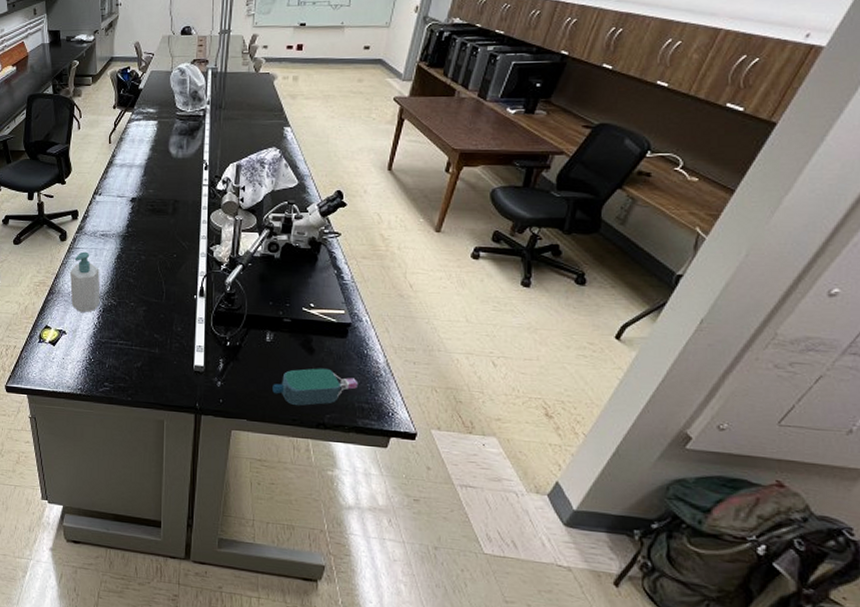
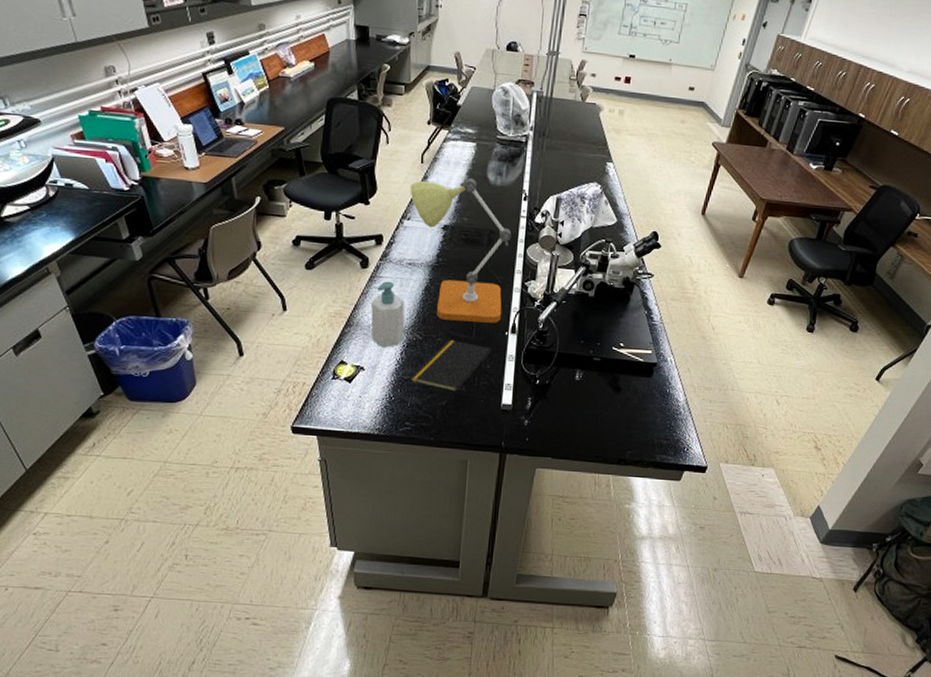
desk lamp: none [100,154,195,287] -> present [410,178,512,323]
notepad: none [107,303,181,354] -> present [410,339,491,392]
bottle: present [272,368,359,406] -> none [578,406,659,444]

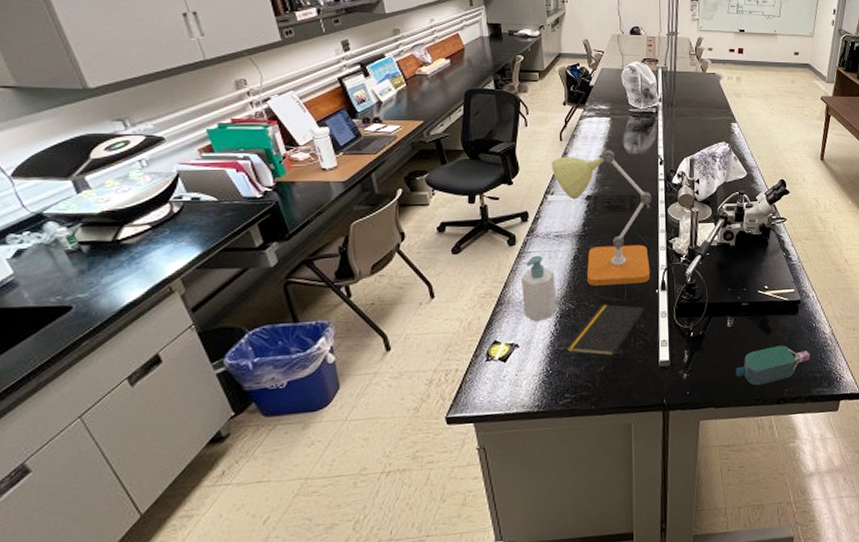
bottle: none [578,406,659,444] -> present [736,345,811,386]

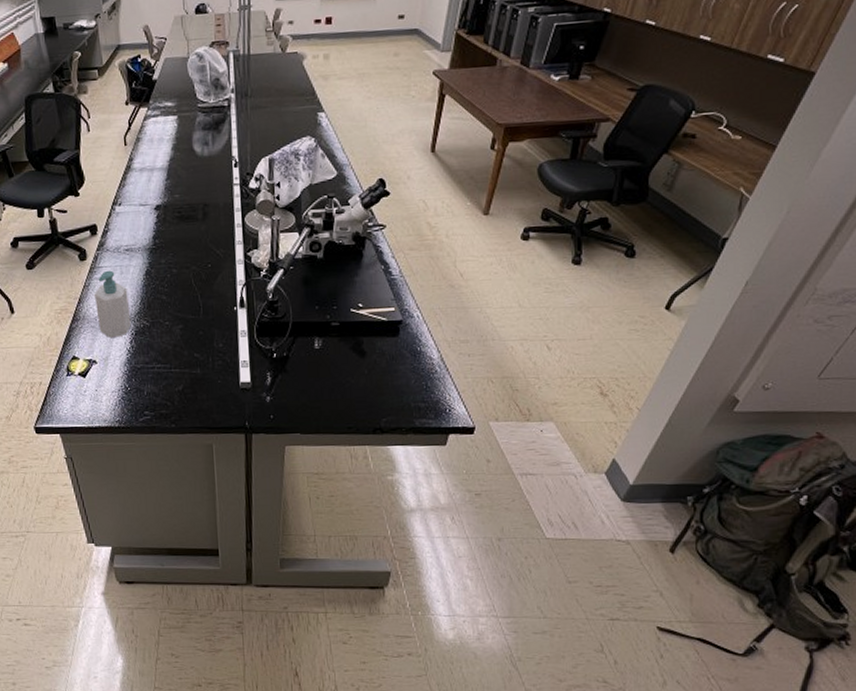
desk lamp: present [551,150,652,286] -> none [117,153,228,303]
notepad: present [566,304,644,356] -> none [143,321,222,376]
bottle: present [736,345,811,386] -> none [325,370,414,413]

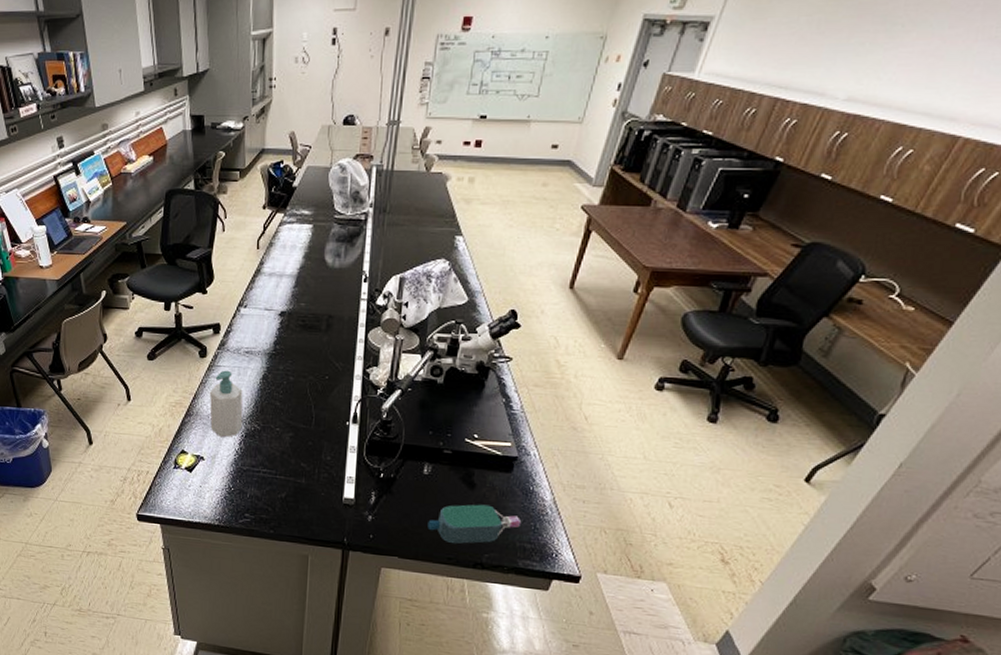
bottle: none [325,370,414,413] -> present [427,504,522,544]

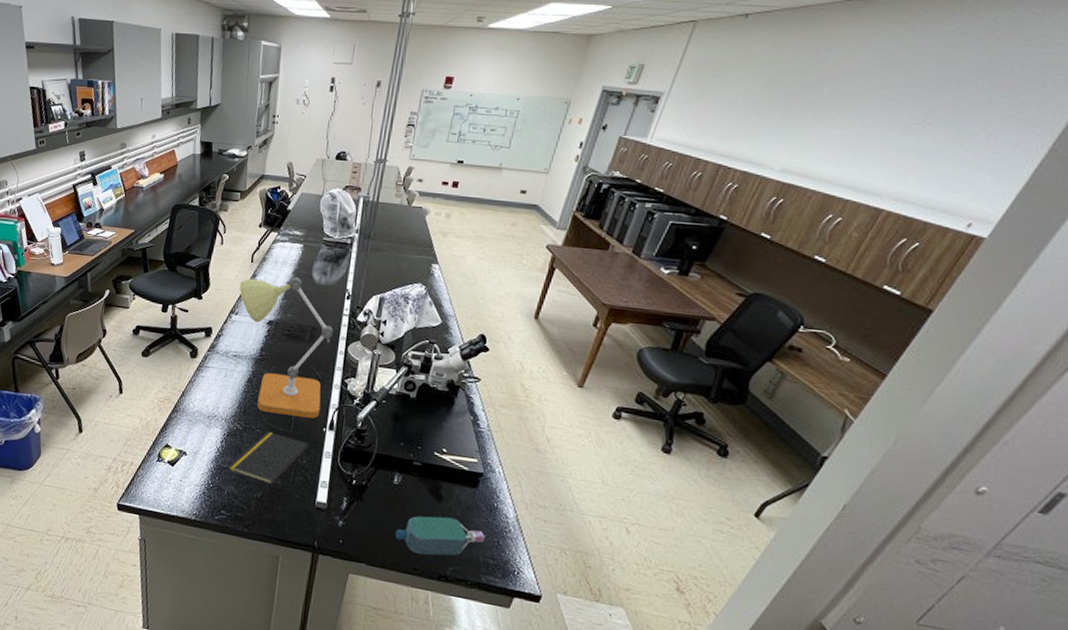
soap bottle: present [210,370,243,437] -> none [195,371,228,435]
desk lamp: none [246,262,351,413] -> present [239,277,334,419]
notepad: none [249,429,332,484] -> present [228,431,309,485]

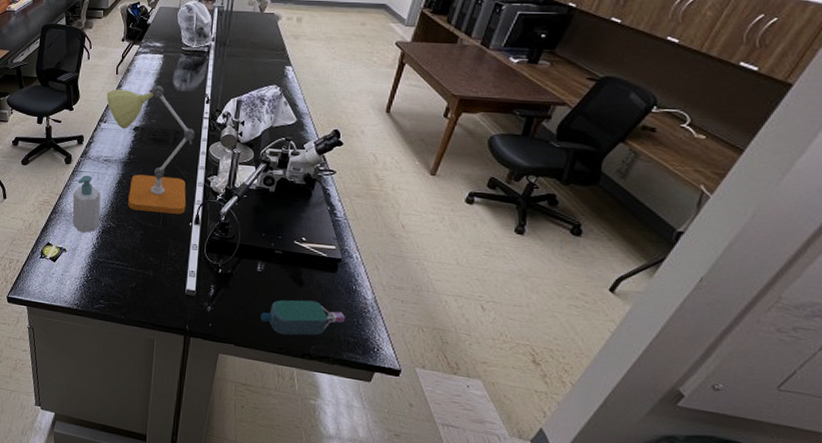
soap bottle: none [195,371,228,435] -> present [72,175,101,233]
notepad: present [228,431,309,485] -> none [104,227,177,276]

